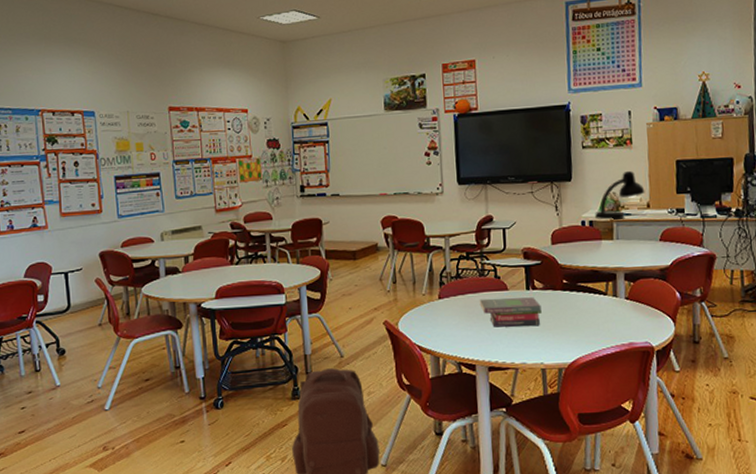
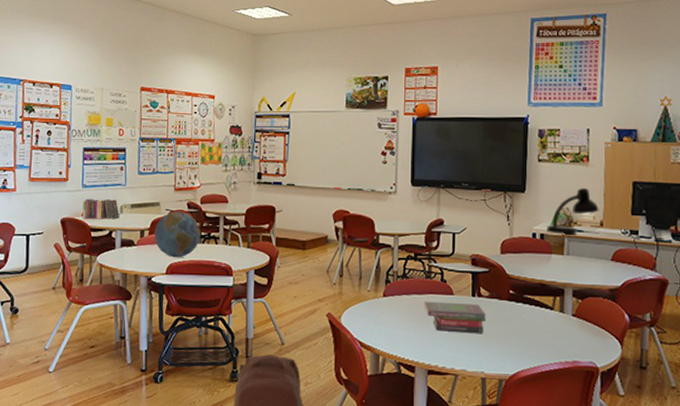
books: none [120,227,161,250] -> present [82,199,120,220]
globe: none [199,232,248,281] -> present [154,211,201,258]

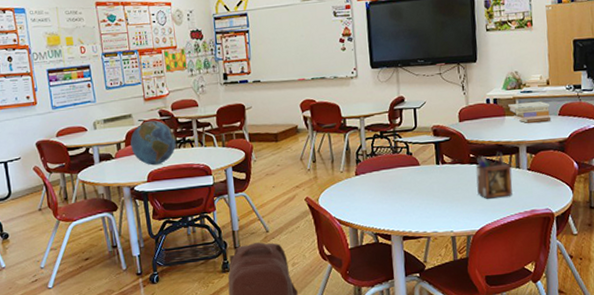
books: present [82,199,120,220] -> none [55,117,94,139]
books: present [424,301,486,334] -> none [393,171,451,200]
desk organizer: none [515,292,555,343] -> present [475,152,513,199]
desk lamp: present [547,187,599,235] -> none [499,50,545,97]
books: none [556,241,603,266] -> present [508,101,552,123]

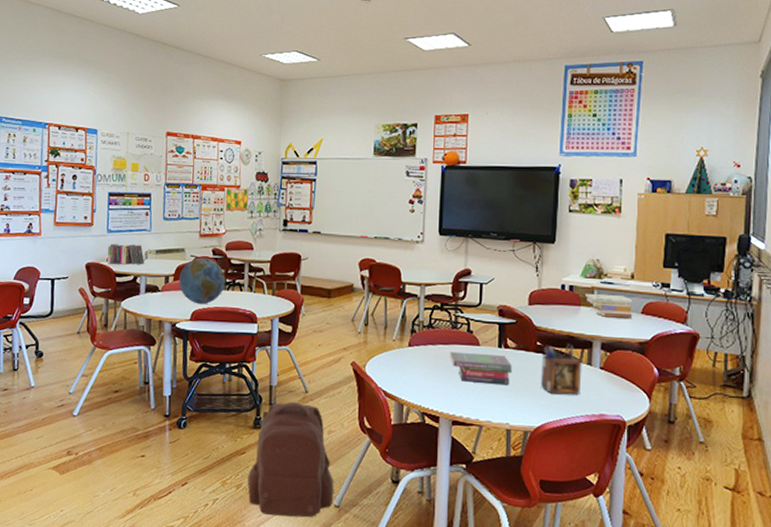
books: none [55,117,94,139] -> present [107,244,144,265]
books: none [393,171,451,200] -> present [449,351,512,386]

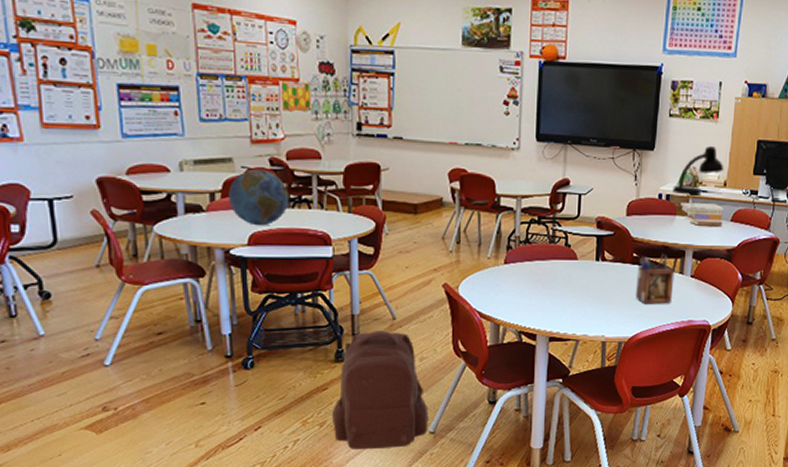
books: present [107,244,144,265] -> none [124,152,179,179]
books: present [449,351,512,386] -> none [546,267,609,299]
desk lamp: none [576,239,630,287] -> present [673,145,724,196]

